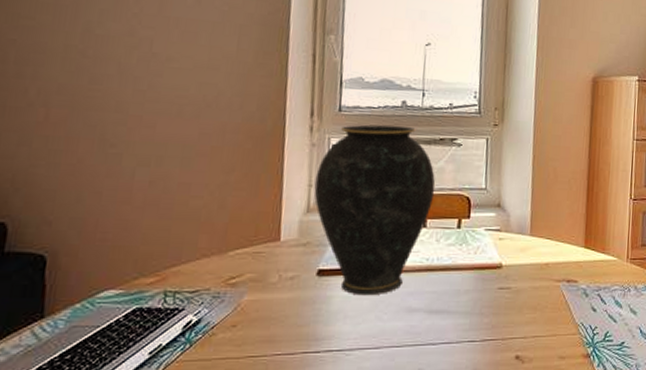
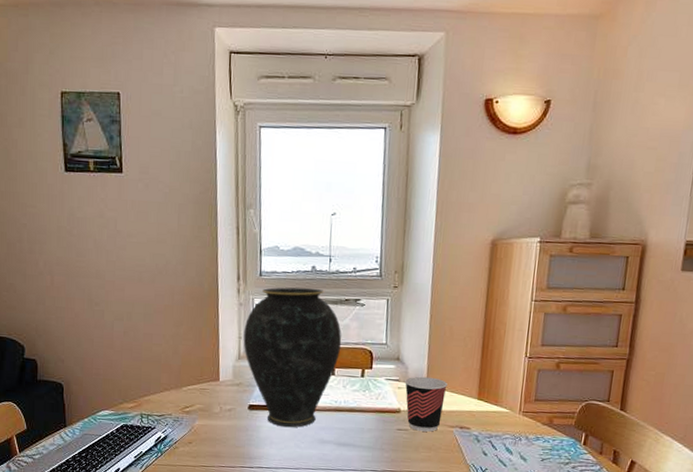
cup: none [506,224,553,289] -> present [405,376,448,432]

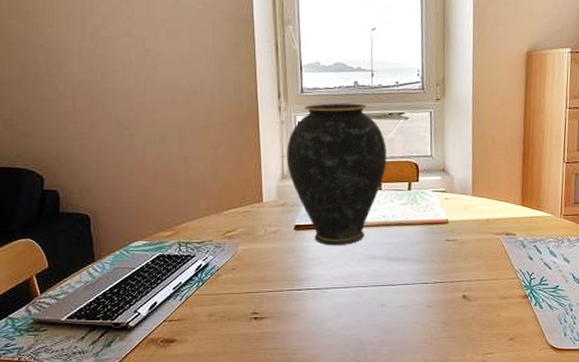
cup: present [405,376,448,432] -> none [451,186,492,241]

